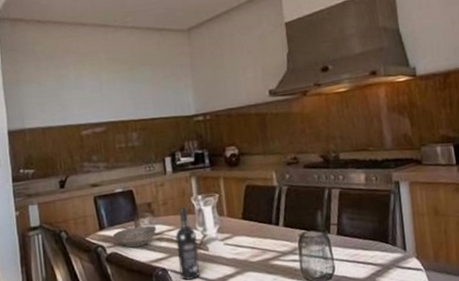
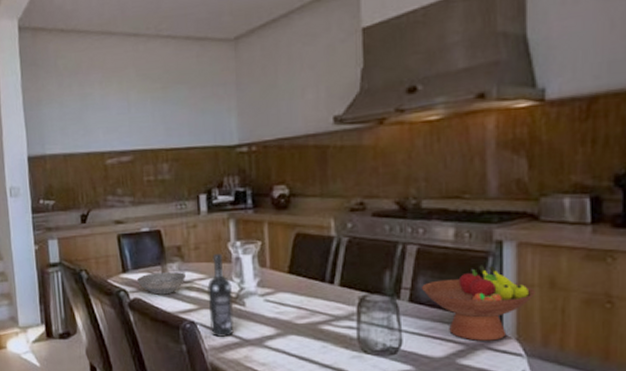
fruit bowl: none [345,201,426,262] -> present [421,265,537,341]

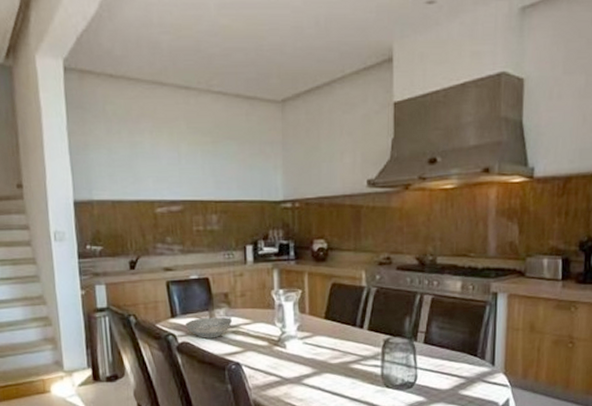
wine bottle: present [207,254,234,337] -> none [252,301,276,376]
fruit bowl: present [421,265,537,341] -> none [433,312,521,375]

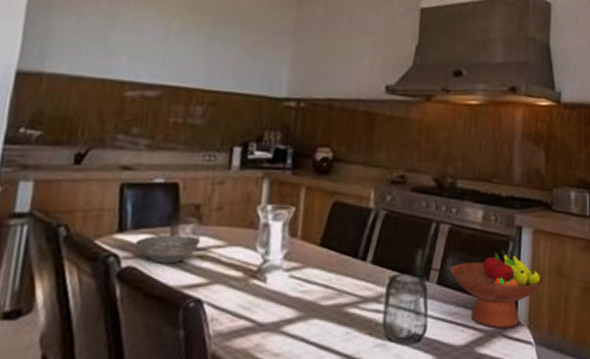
fruit bowl: none [433,312,521,375] -> present [449,249,546,328]

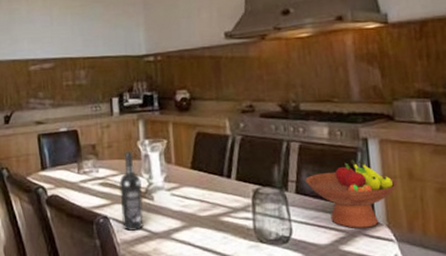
bowl: present [134,235,200,264] -> none [54,169,99,191]
wine bottle: none [220,218,254,320] -> present [119,152,144,231]

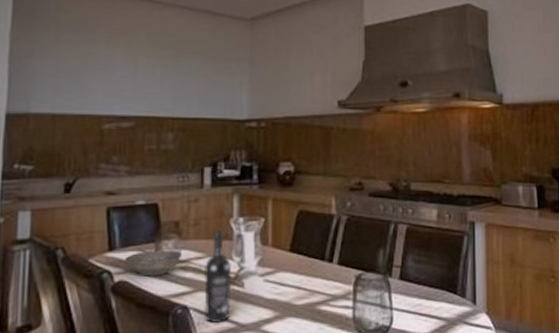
bowl: none [54,169,99,191] -> present [124,250,182,276]
fruit bowl: present [304,159,399,228] -> none [409,244,501,316]

